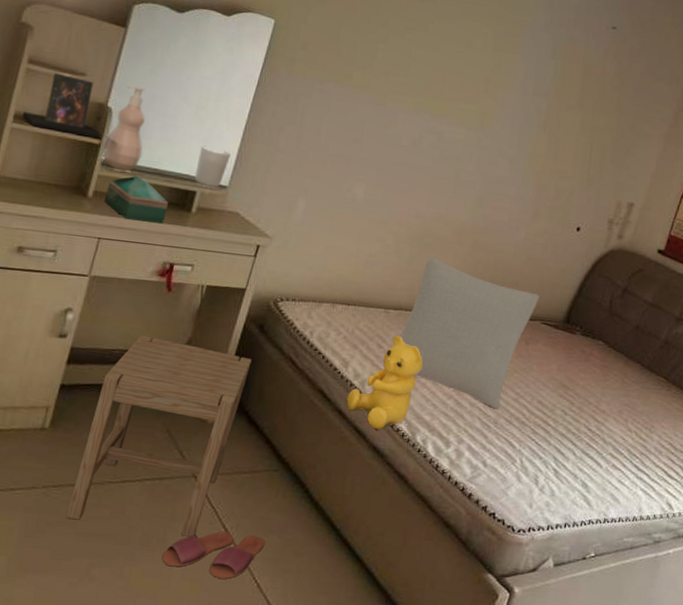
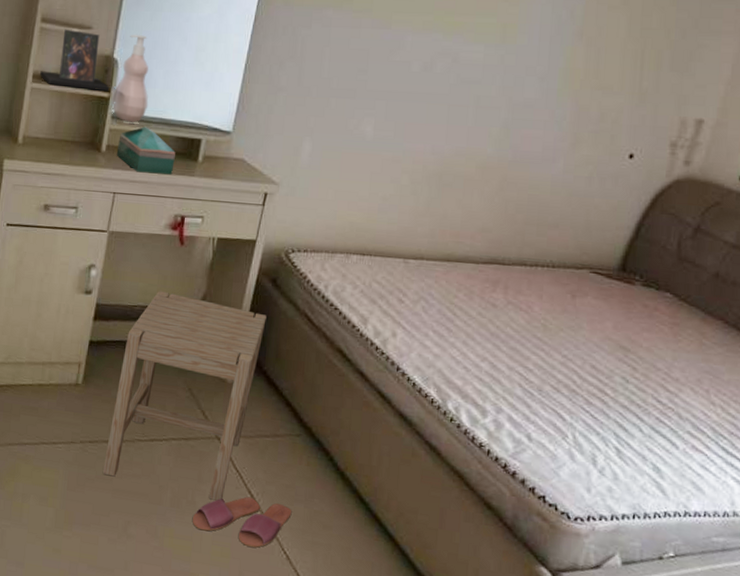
candle holder: present [194,145,231,187] -> none [198,90,233,133]
teddy bear: present [346,335,423,430] -> none [367,288,451,395]
pillow: present [400,256,540,409] -> none [422,197,586,374]

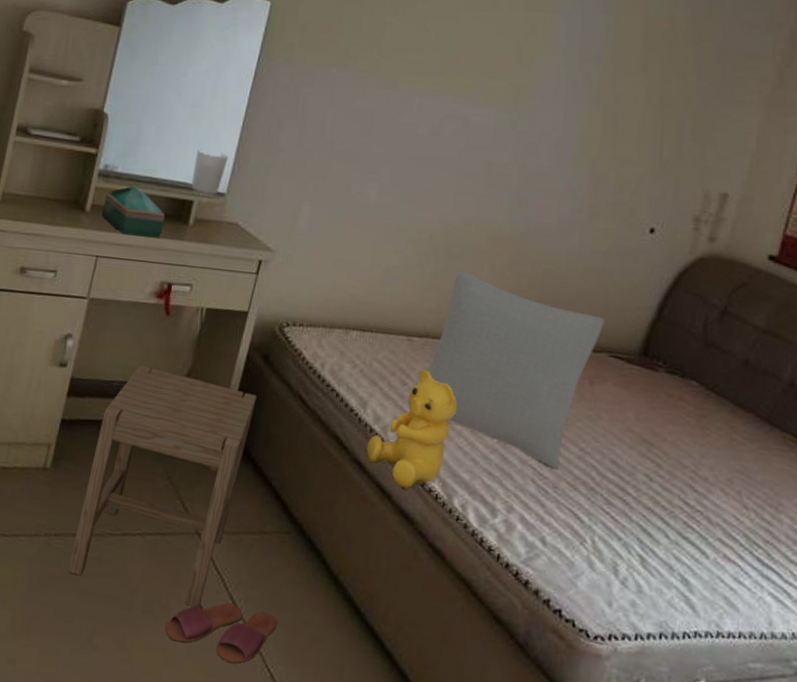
photo frame: present [40,29,110,92] -> none [24,80,98,148]
soap bottle: present [111,34,149,123] -> none [99,87,141,181]
candle holder: none [198,90,233,133] -> present [190,148,228,194]
teddy bear: none [367,288,451,395] -> present [366,369,458,489]
pillow: none [422,197,586,374] -> present [427,270,605,469]

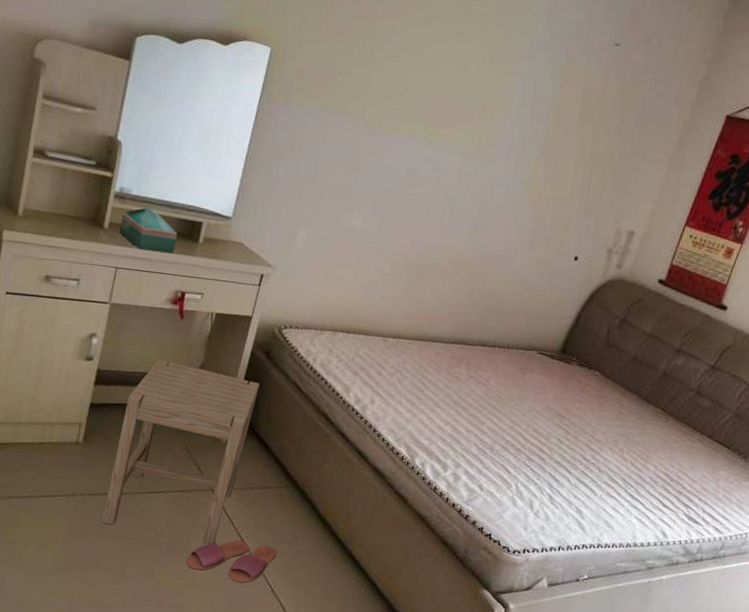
candle holder: present [190,148,228,194] -> none [200,177,233,218]
teddy bear: present [366,369,458,489] -> none [348,362,421,453]
pillow: present [427,270,605,469] -> none [398,286,536,436]

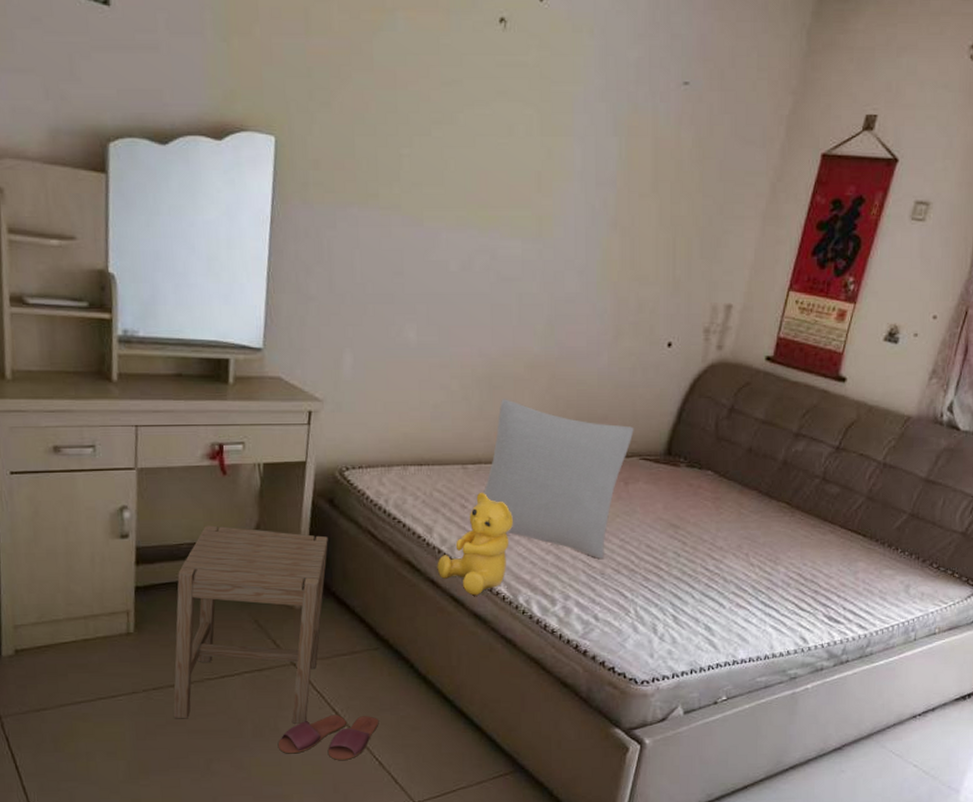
jewelry box: present [119,207,177,254] -> none [131,349,202,401]
teddy bear: none [348,362,421,453] -> present [437,492,514,596]
pillow: none [398,286,536,436] -> present [484,399,634,559]

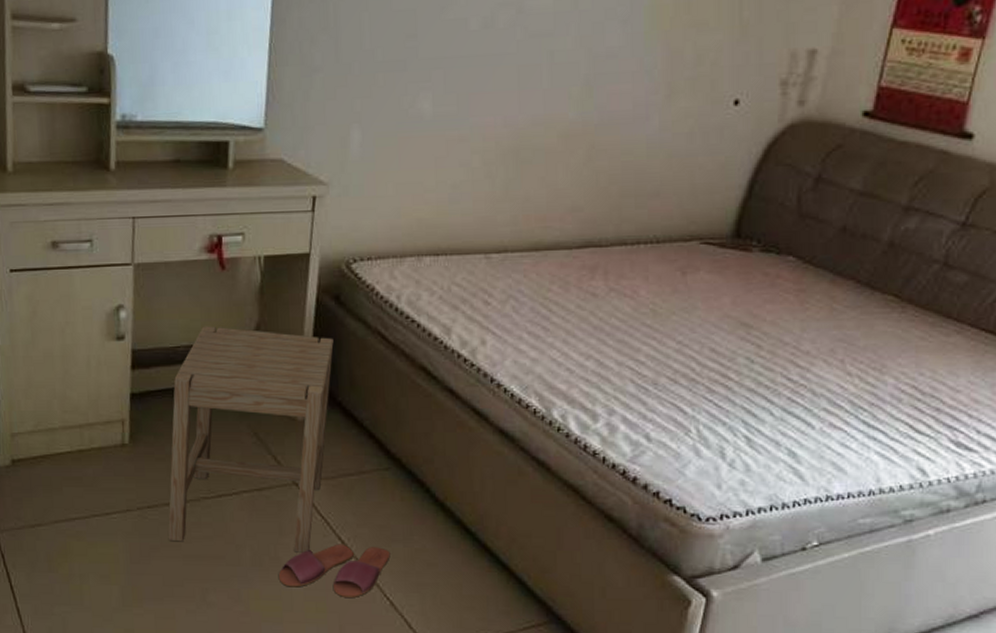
teddy bear: present [437,492,514,596] -> none [456,285,547,409]
pillow: present [484,399,634,559] -> none [510,175,693,365]

